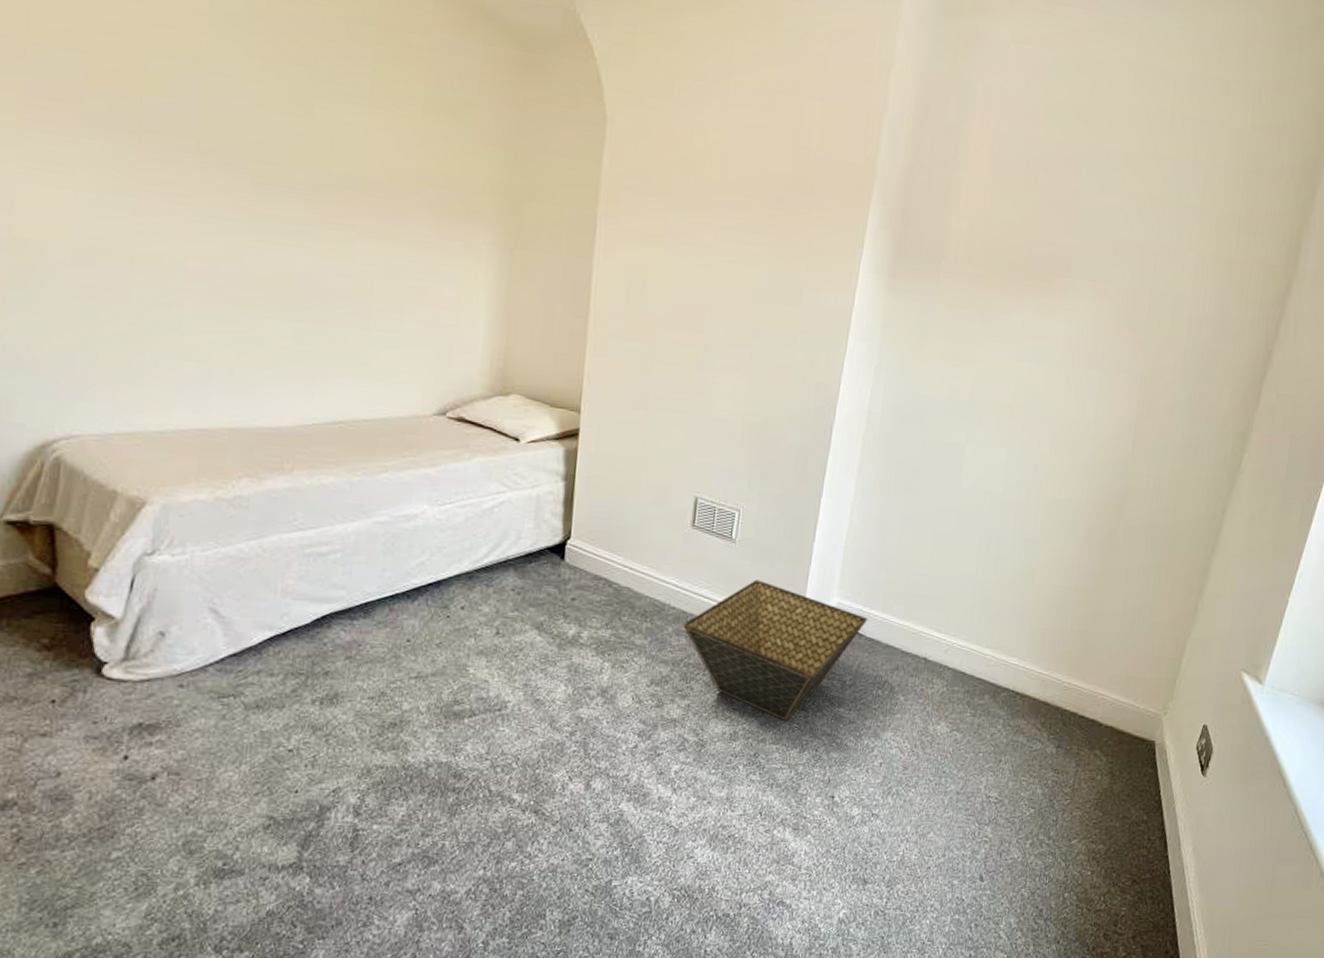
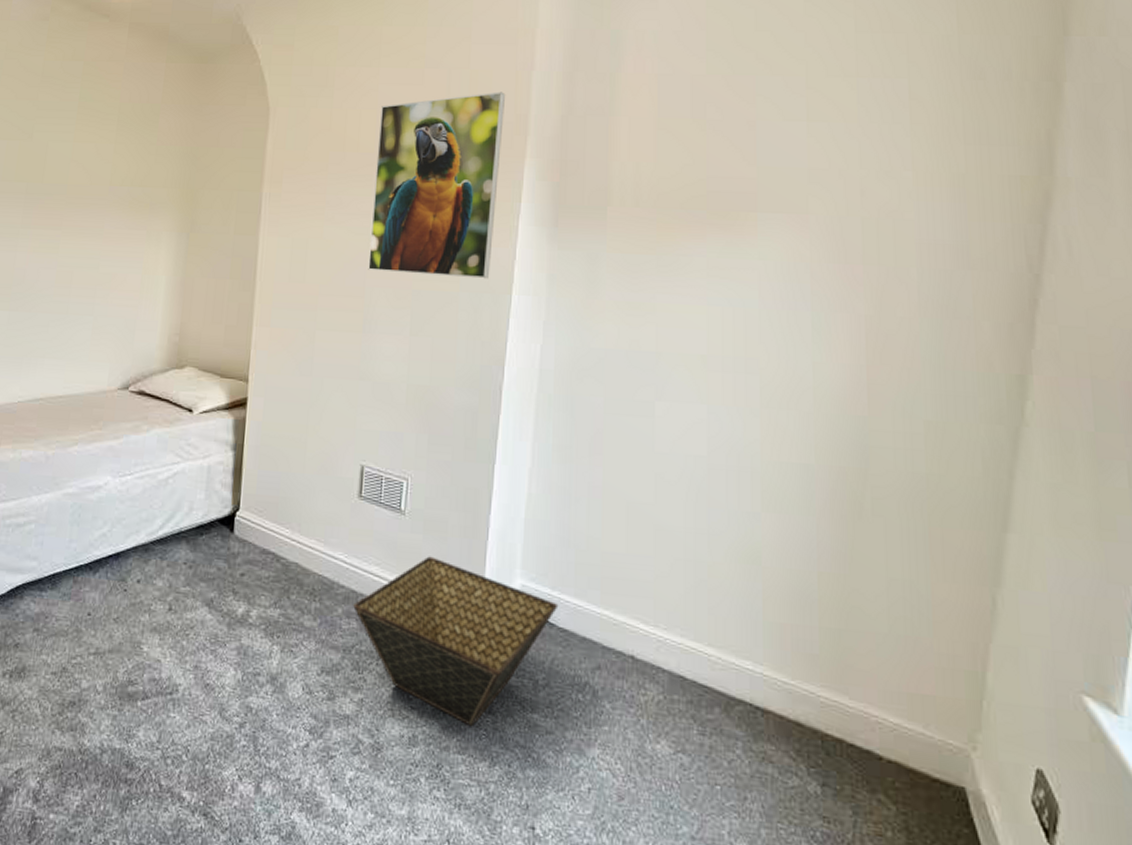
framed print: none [709,129,857,323] -> present [368,92,506,279]

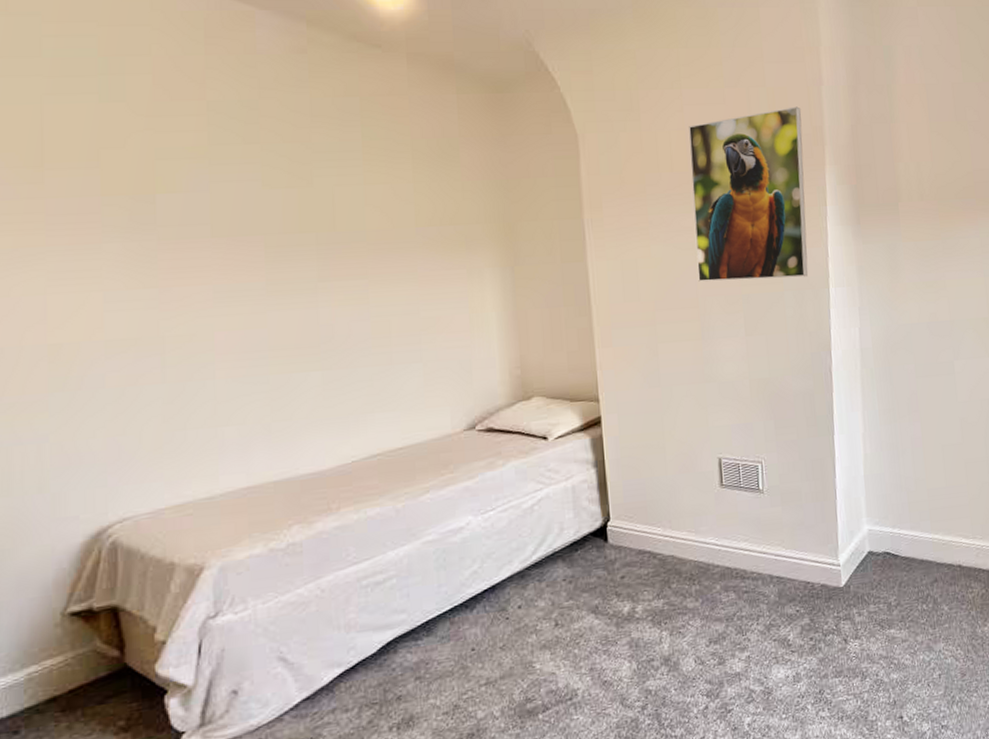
basket: present [353,556,559,727] -> none [729,523,900,654]

